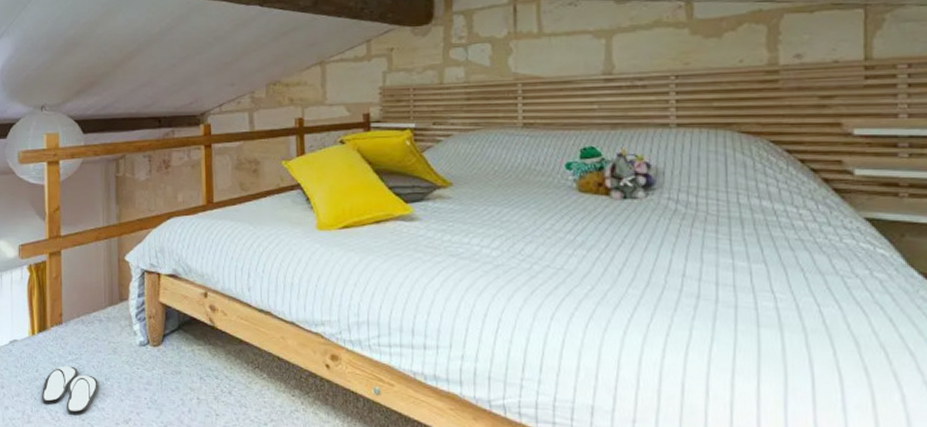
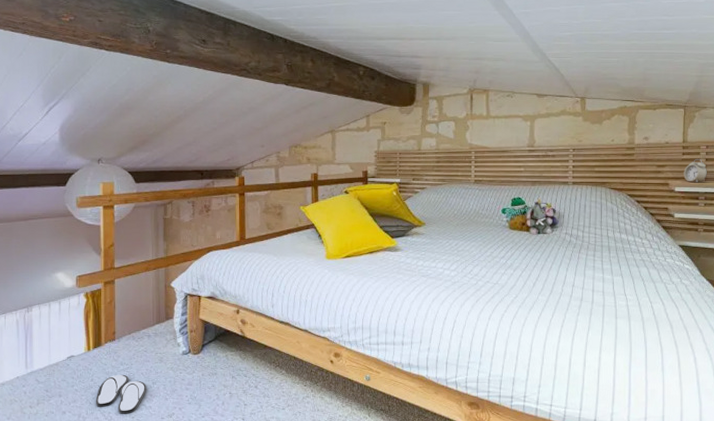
alarm clock: none [868,85,913,122] -> present [684,159,708,183]

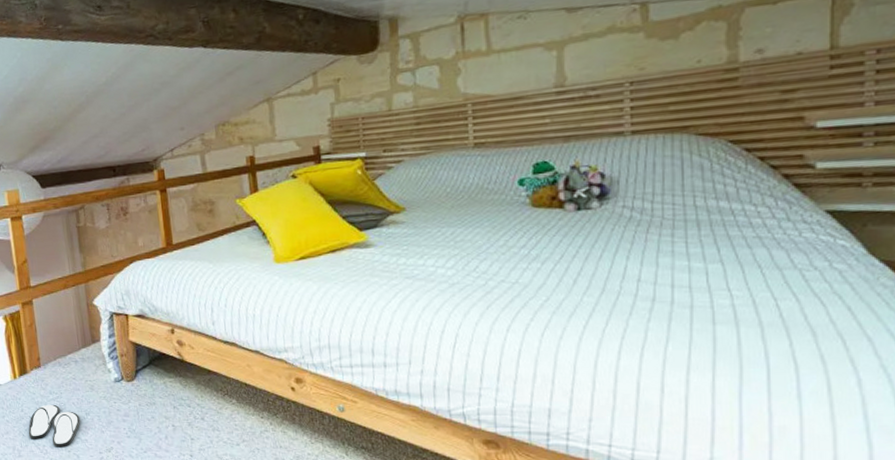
alarm clock: present [684,159,708,183] -> none [832,72,881,111]

